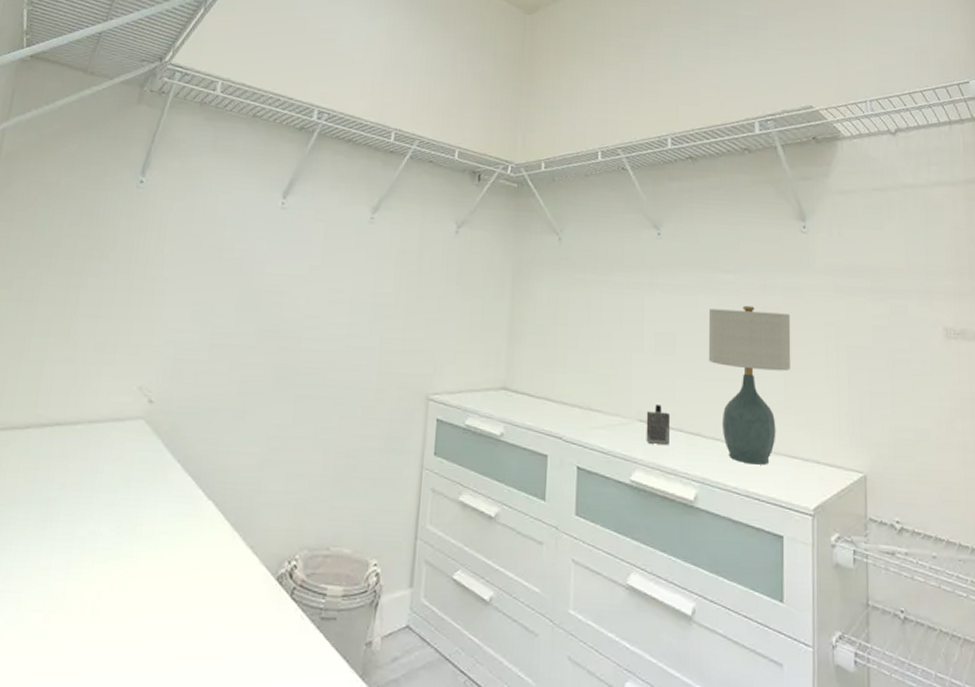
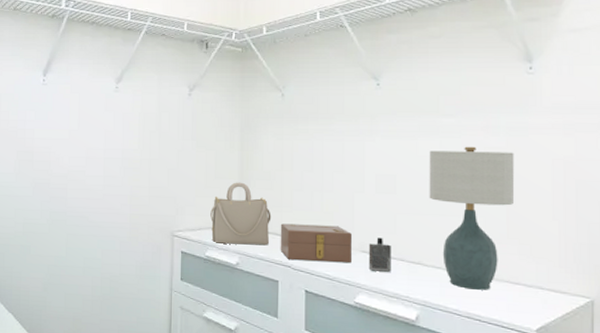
handbag: none [473,336,543,413] -> present [210,182,271,246]
jewelry box: none [550,386,629,435] -> present [280,223,352,264]

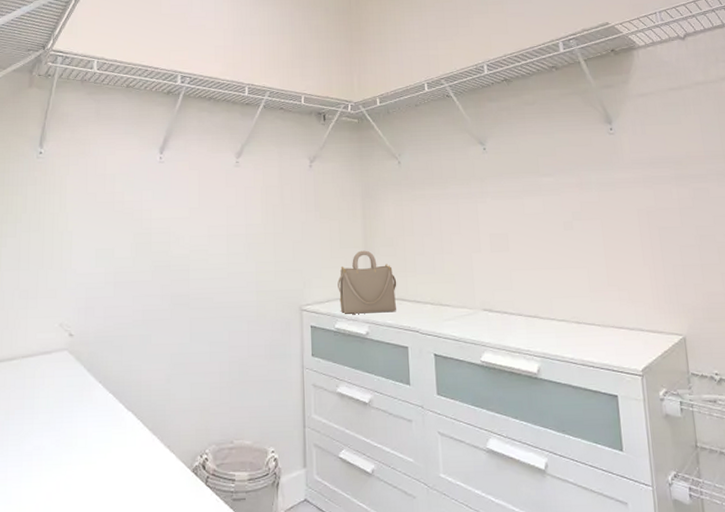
jewelry box: present [280,223,352,264] -> none [406,286,475,324]
perfume bottle: present [368,237,391,272] -> none [489,295,511,328]
table lamp: present [429,146,515,290] -> none [534,202,611,337]

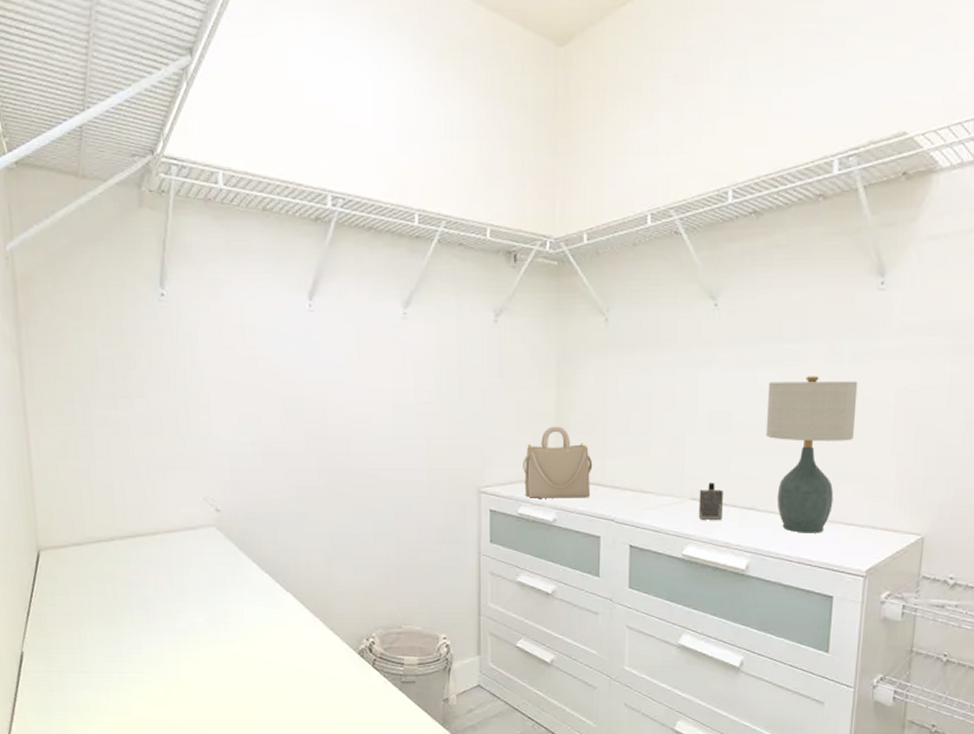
perfume bottle: none [489,295,511,328] -> present [698,483,723,520]
table lamp: none [534,202,611,337] -> present [765,376,858,533]

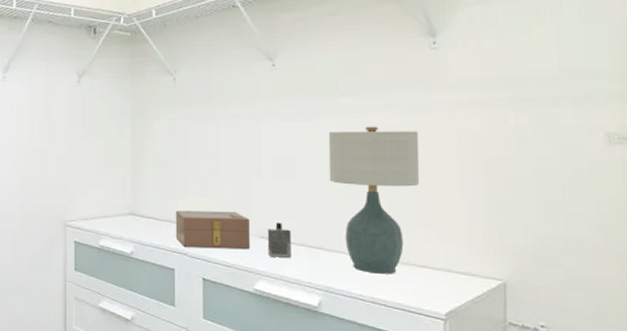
handbag: present [523,426,593,498] -> none [103,169,166,233]
jewelry box: none [602,472,681,513] -> present [175,210,250,250]

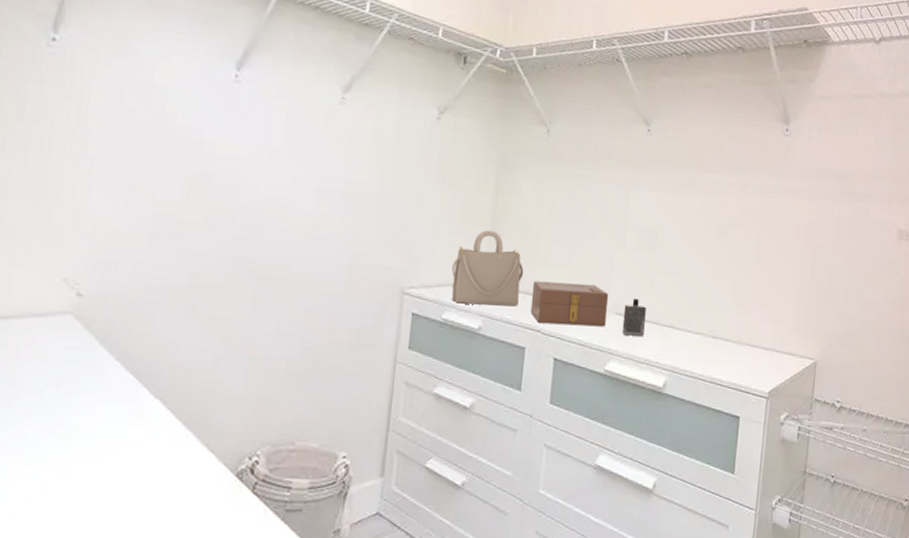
handbag: none [103,169,166,233] -> present [451,230,524,306]
table lamp: present [328,126,420,274] -> none [686,204,766,354]

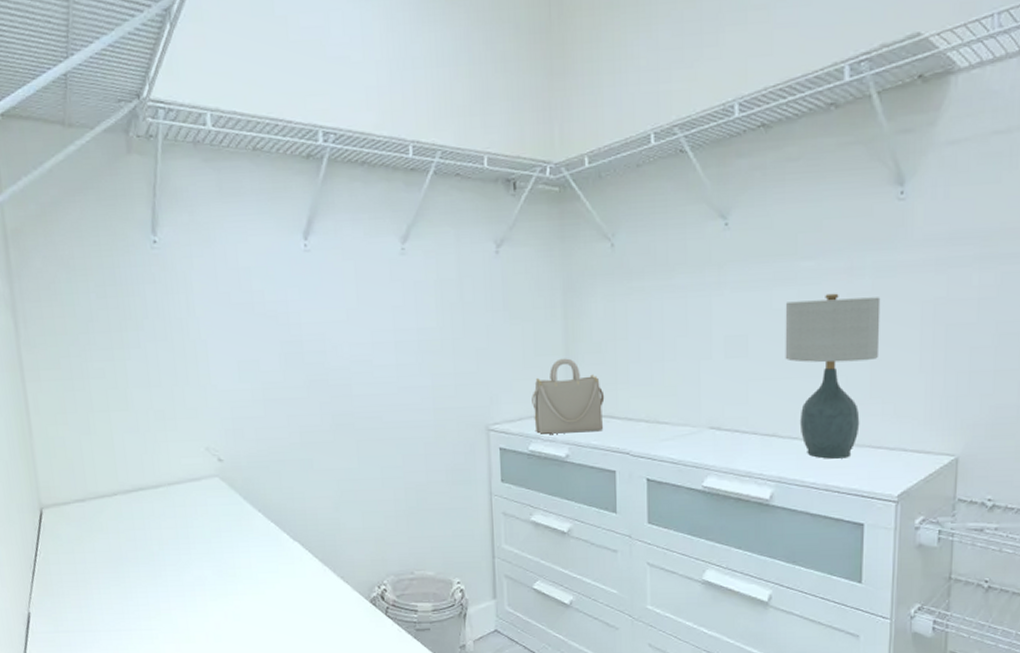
jewelry box: present [530,281,608,327] -> none [615,400,698,445]
perfume bottle: present [622,298,646,336] -> none [717,410,743,449]
table lamp: none [686,204,766,354] -> present [785,293,881,459]

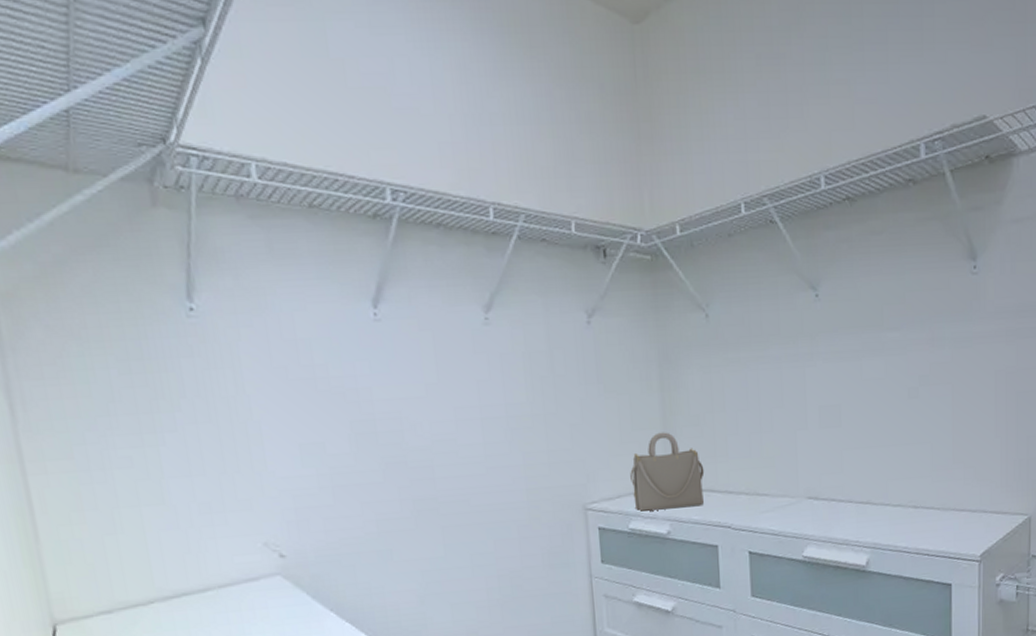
table lamp: present [785,293,881,459] -> none [874,363,960,524]

